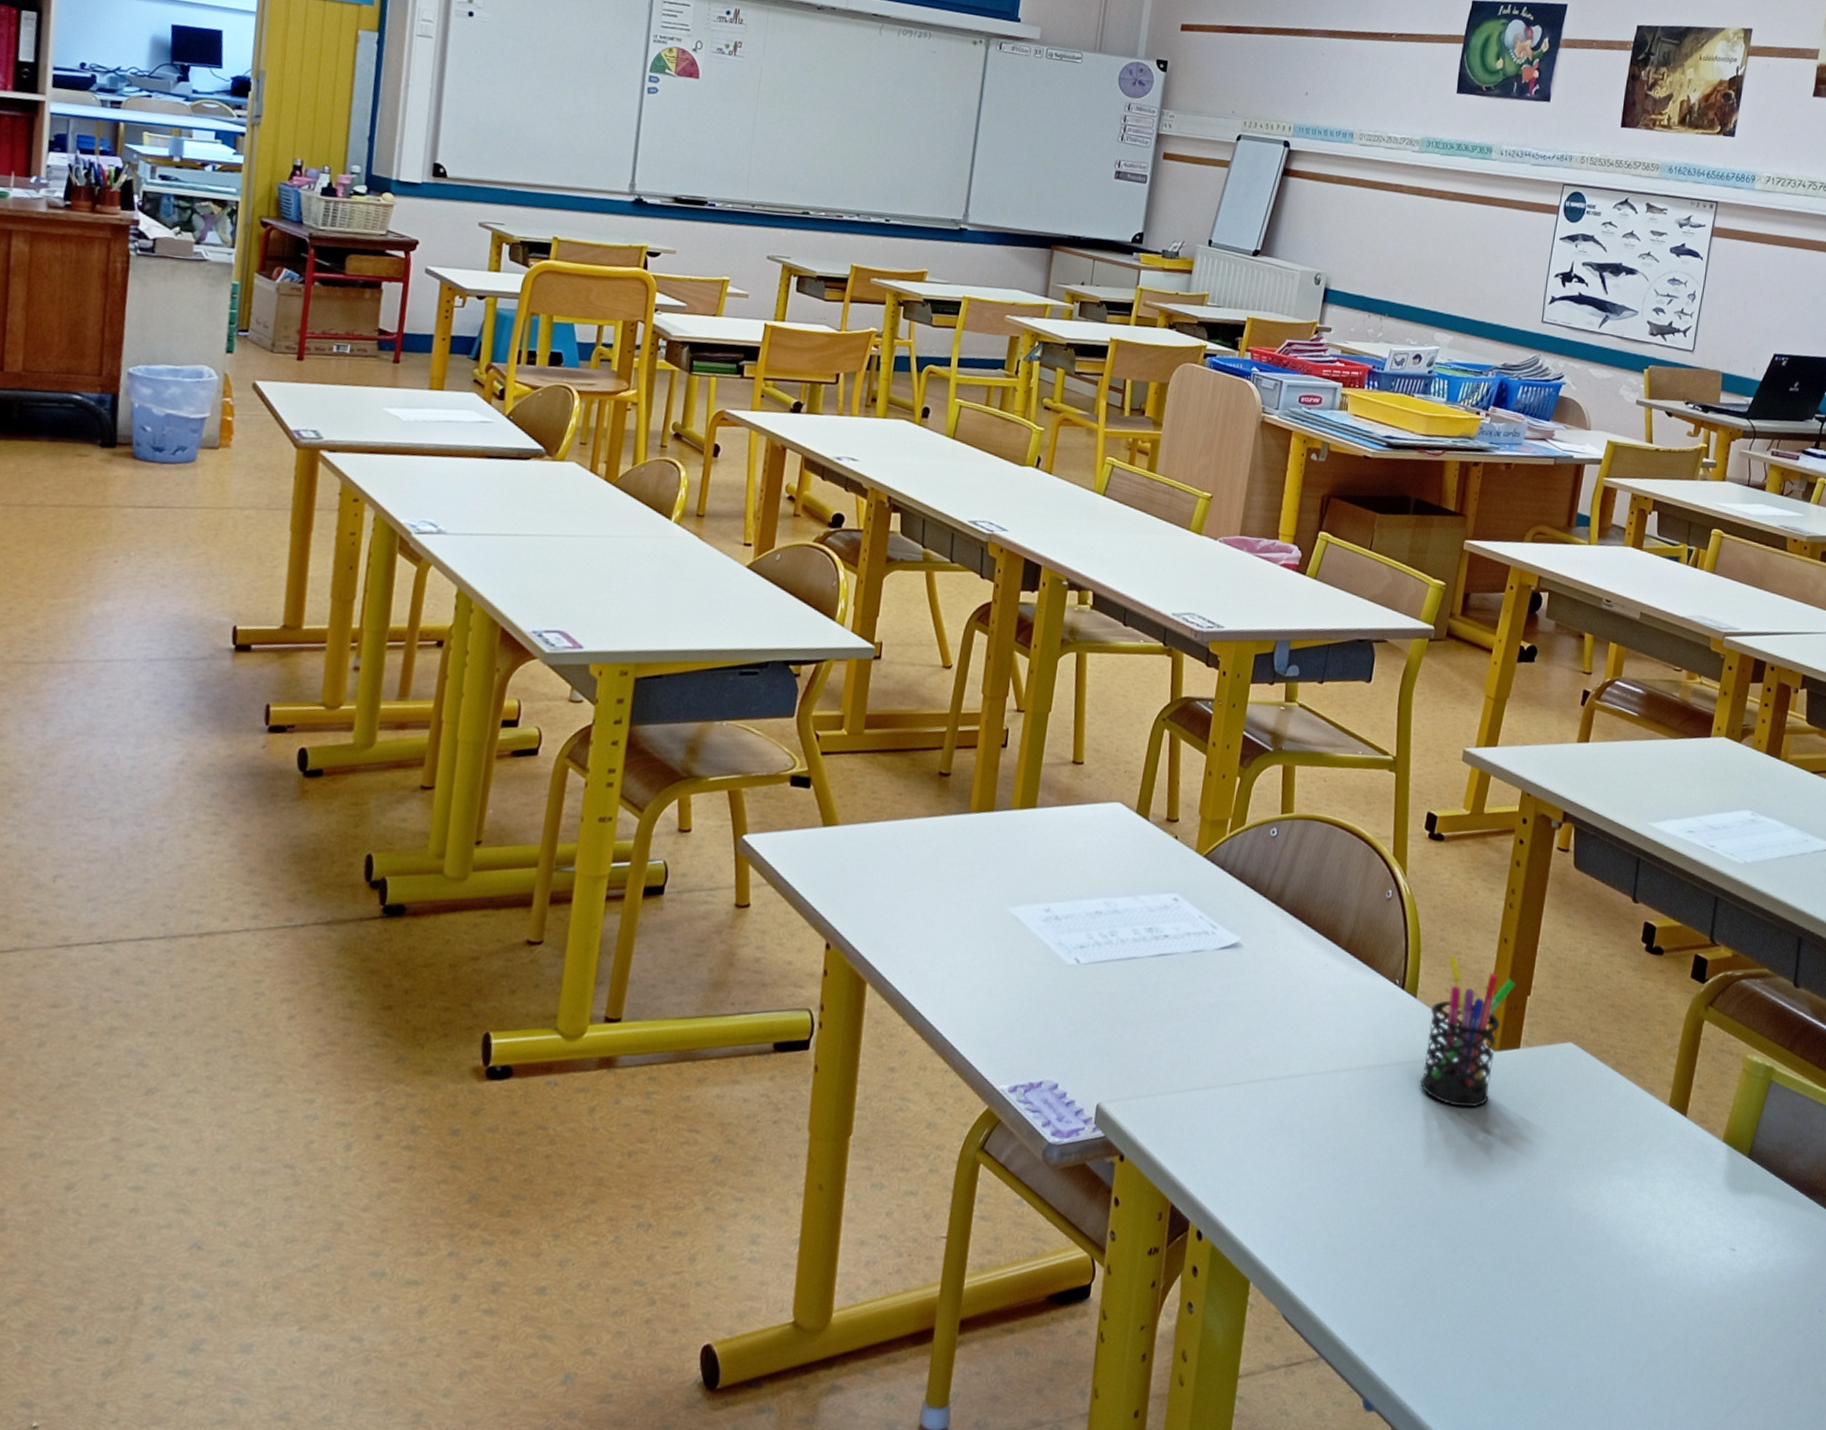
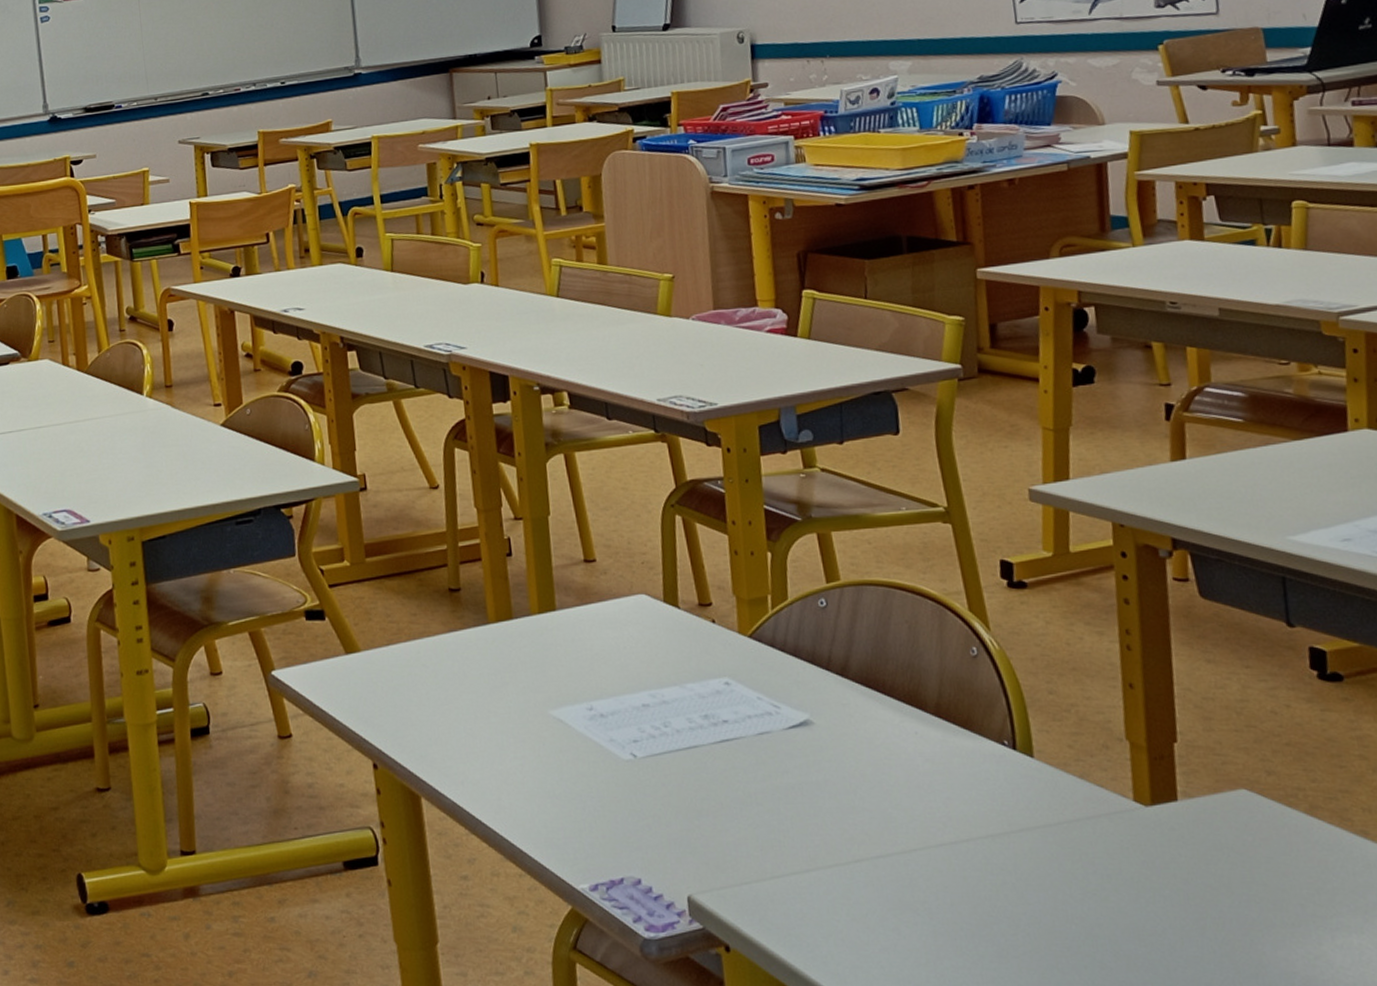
pen holder: present [1420,955,1516,1108] -> none [1055,708,1157,870]

